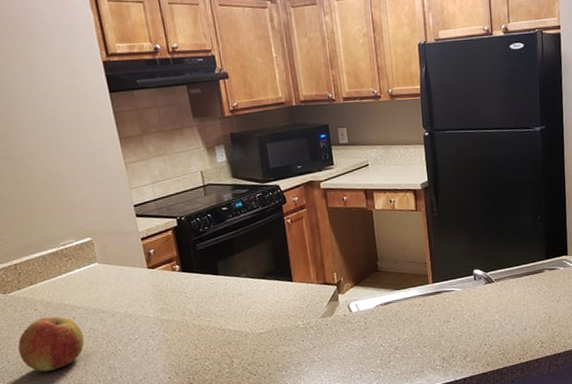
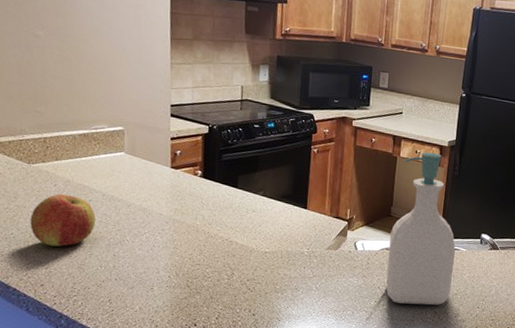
soap bottle: none [380,198,454,357] -> present [386,152,456,305]

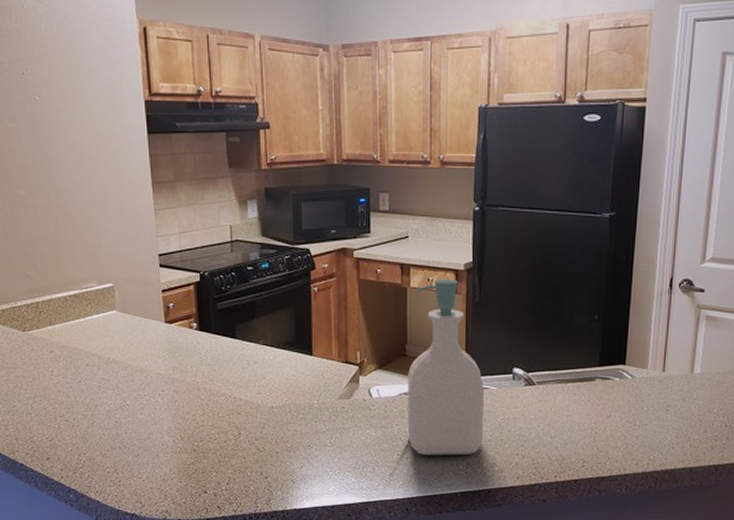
apple: present [30,194,95,247] -> none [30,360,94,417]

